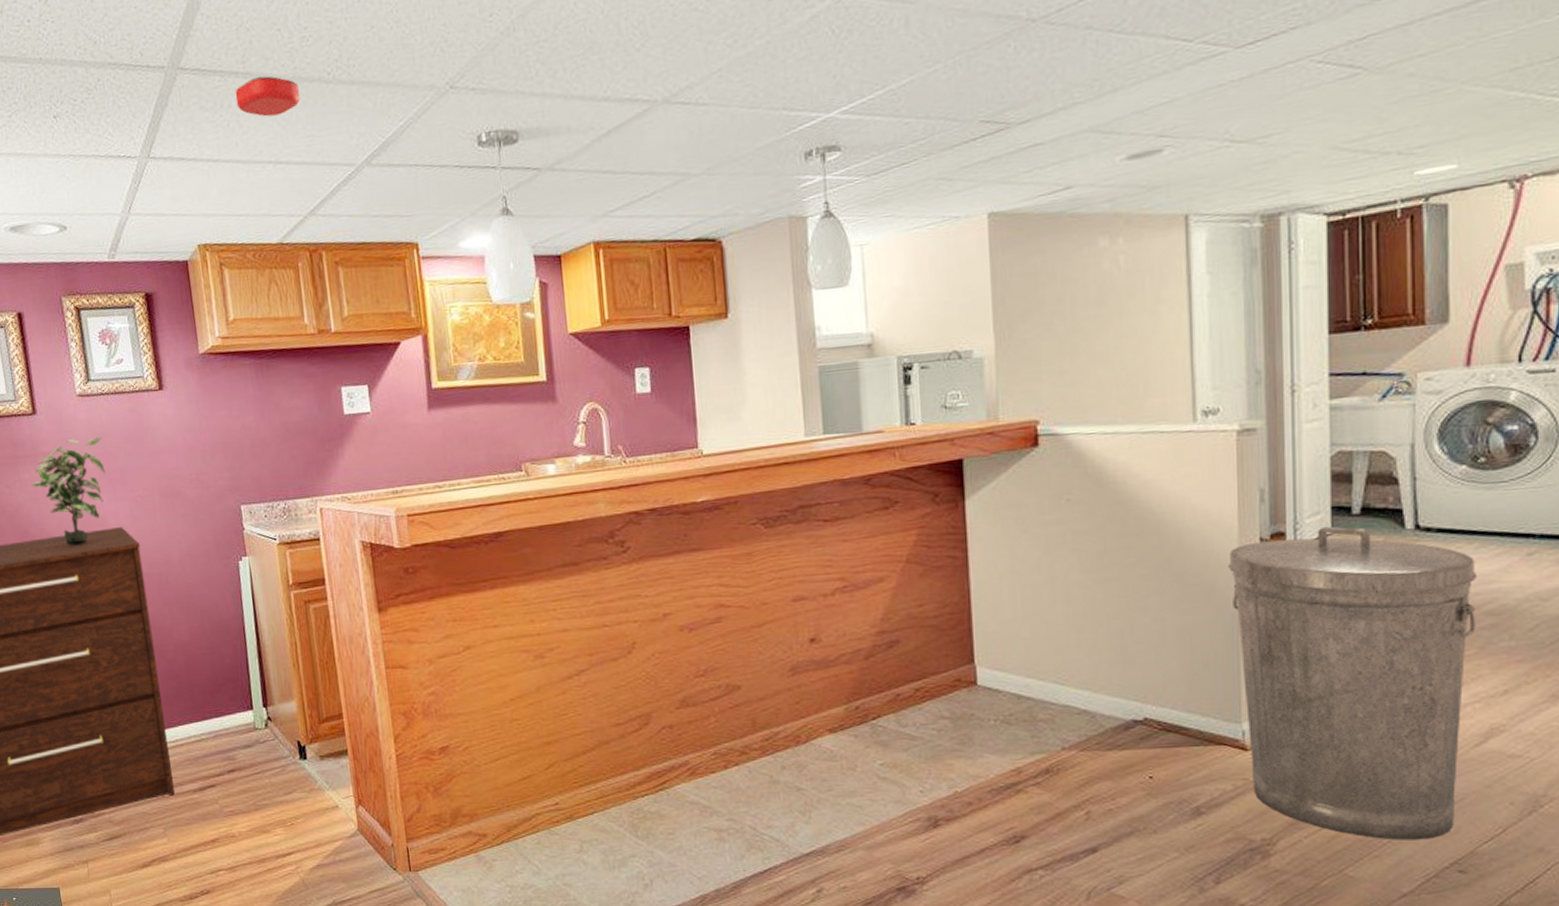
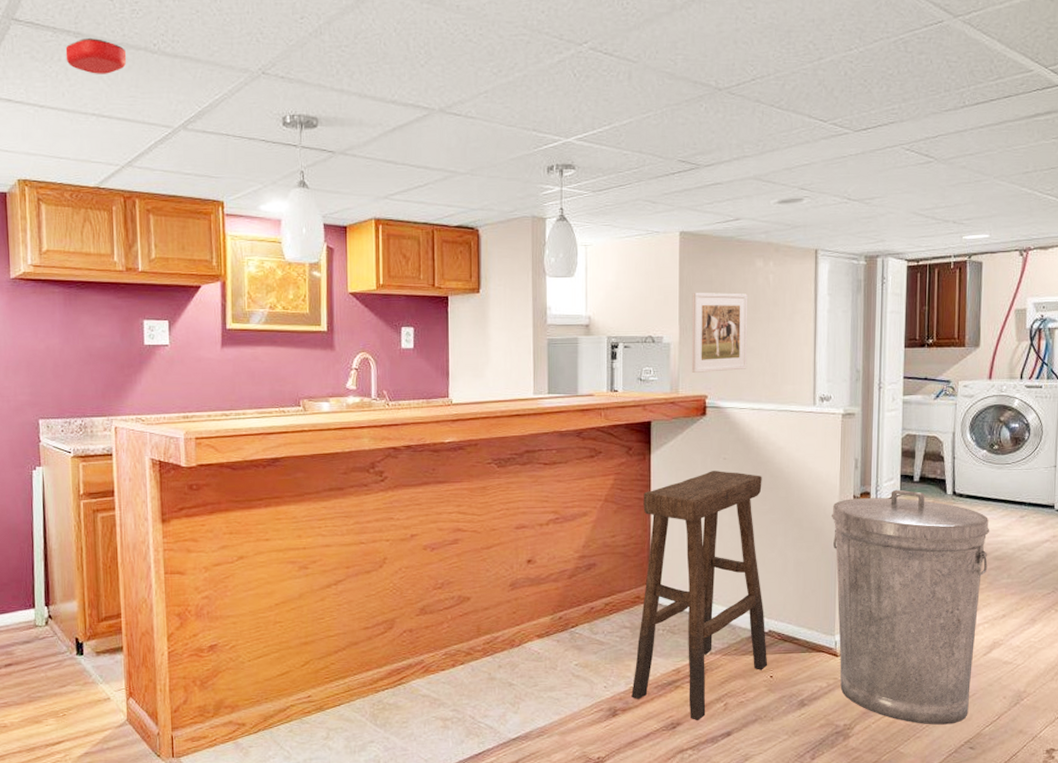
stool: none [957,516,1145,834] -> present [631,471,768,721]
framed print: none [1009,283,1094,393] -> present [691,292,748,373]

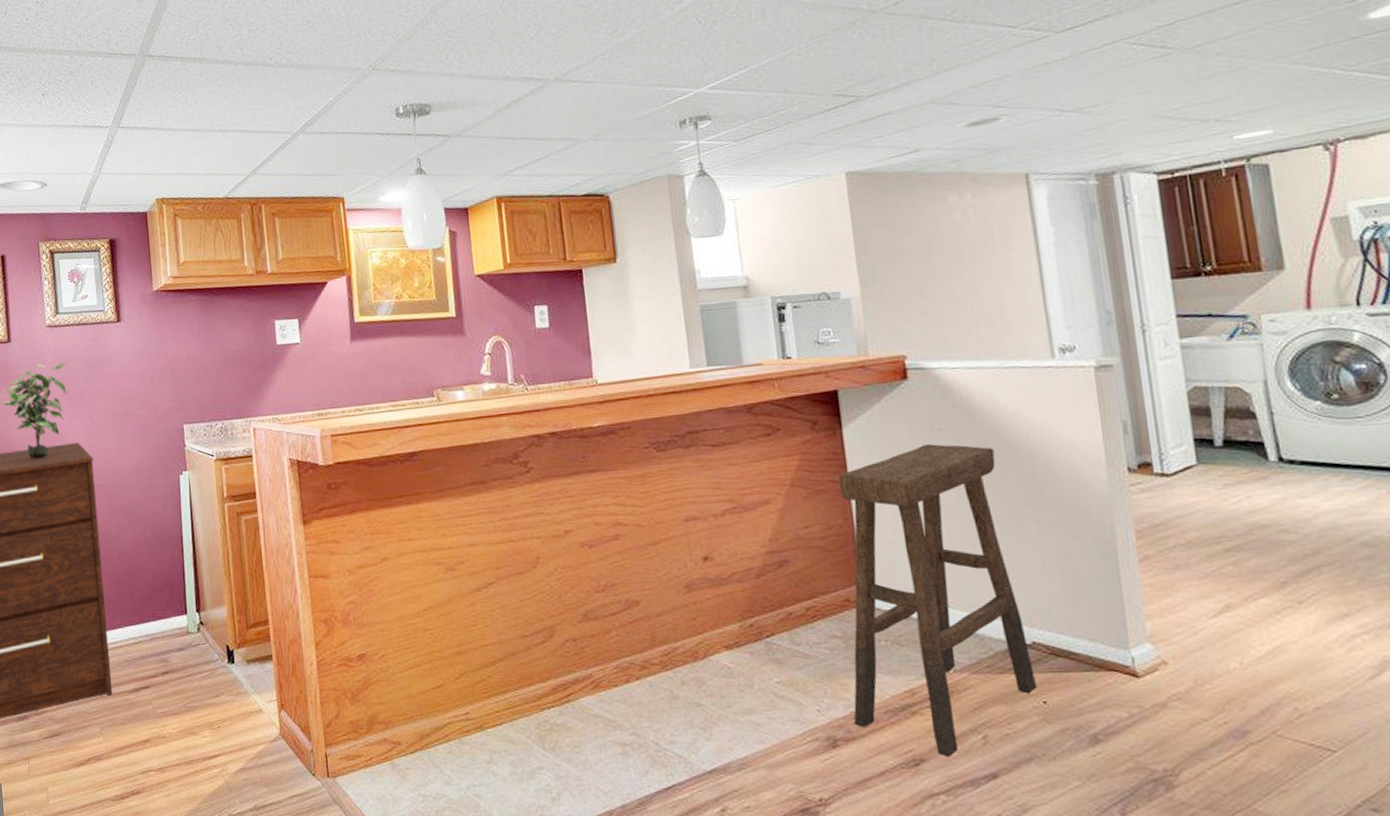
smoke detector: present [65,37,127,74] -> none [192,61,247,94]
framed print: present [691,292,748,373] -> none [870,233,954,330]
trash can: present [832,489,990,725] -> none [1100,457,1360,775]

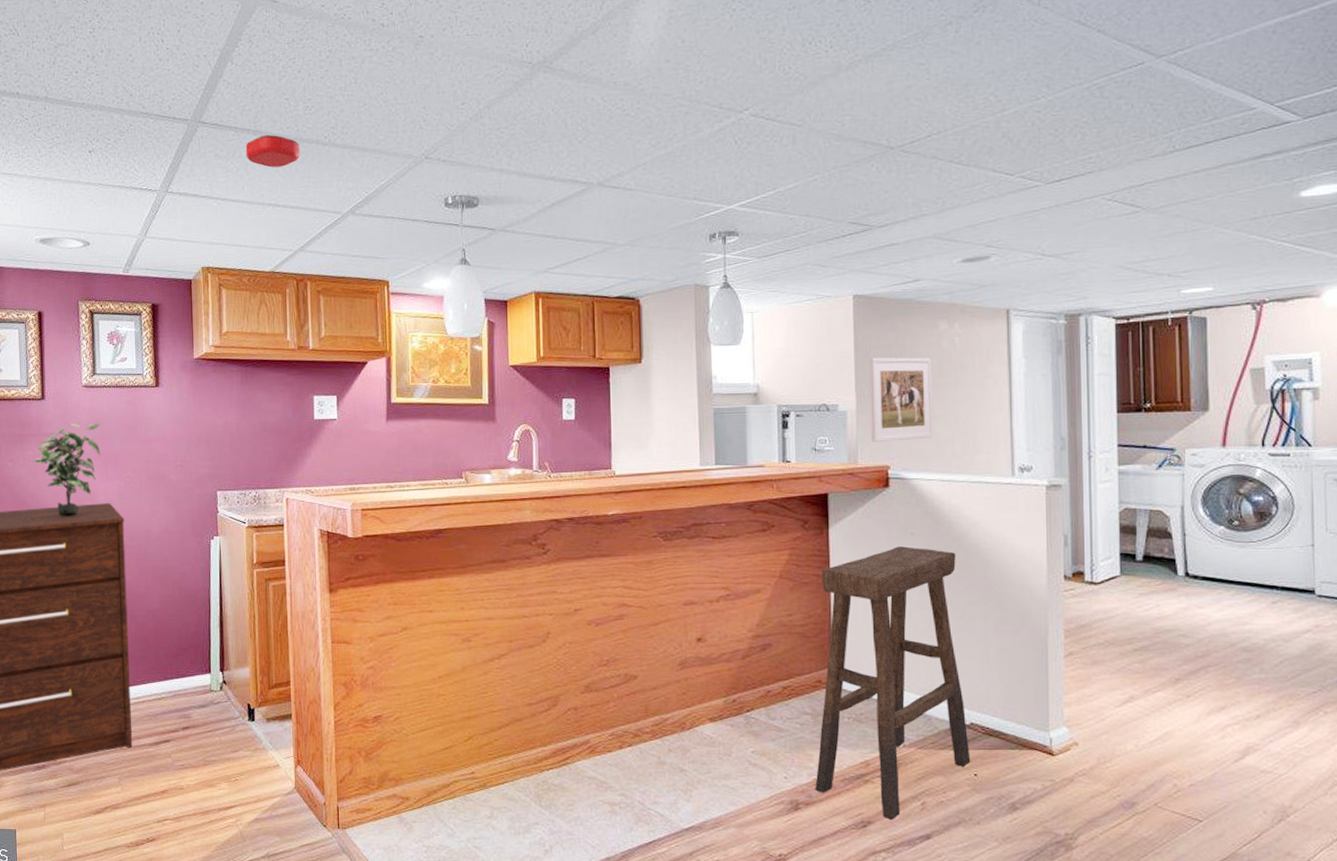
smoke detector: none [192,61,247,94] -> present [245,134,300,168]
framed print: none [870,233,954,330] -> present [869,357,934,442]

